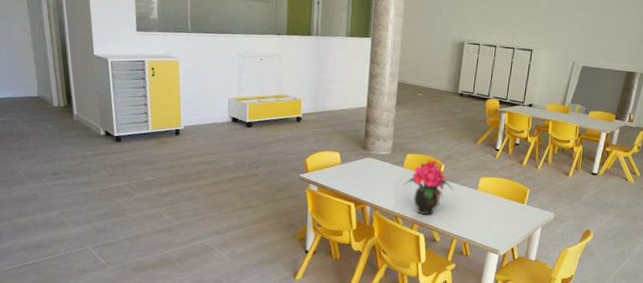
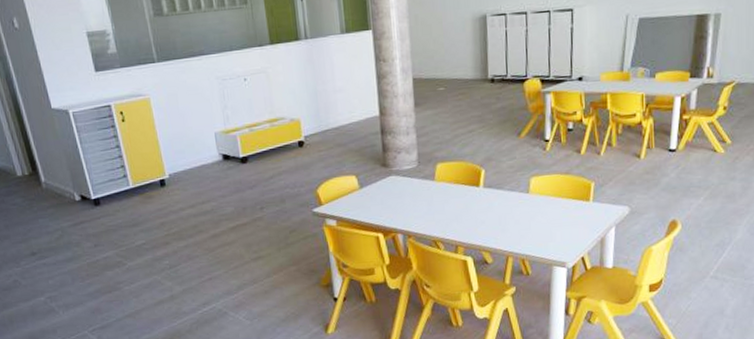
potted flower: present [403,159,454,215] -> none [438,165,500,234]

